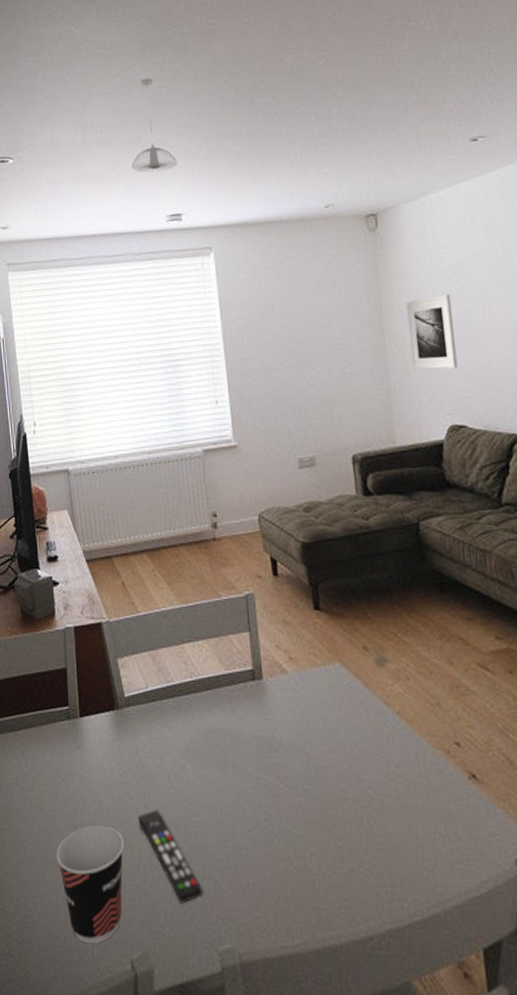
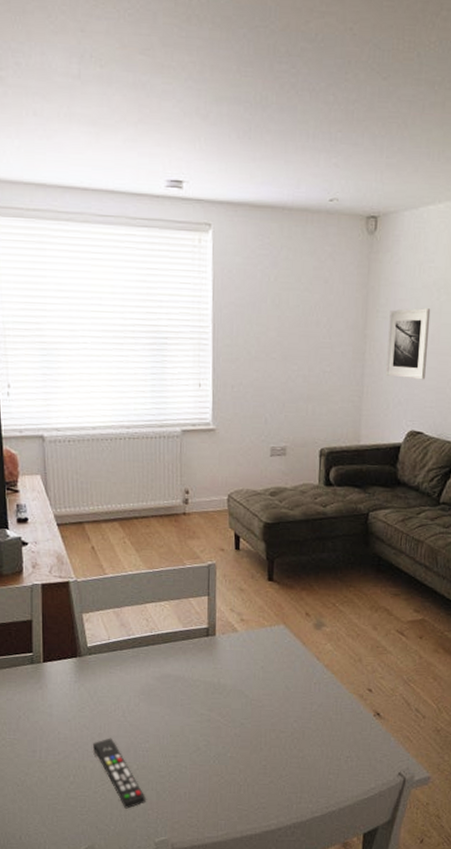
cup: present [56,825,124,943] -> none [15,750,78,840]
pendant light: present [131,78,177,173] -> none [132,10,183,128]

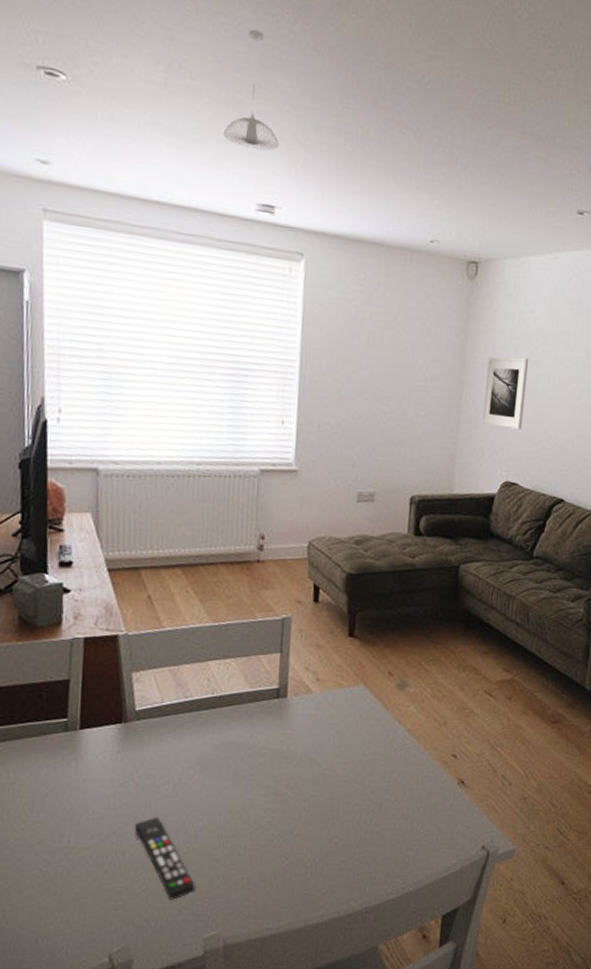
pendant light: none [132,10,183,128] -> present [222,29,279,151]

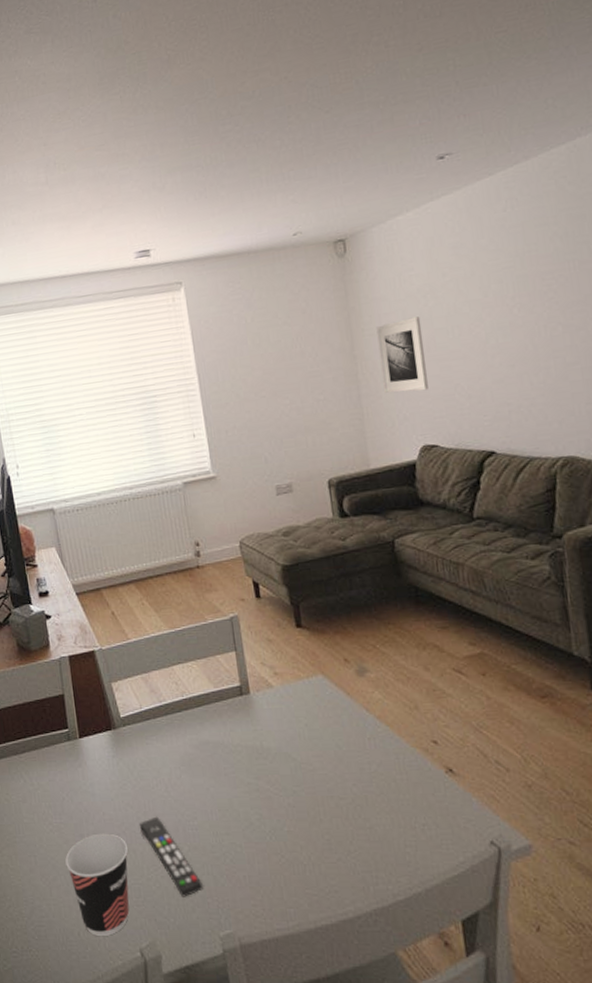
cup: none [34,833,116,942] -> present [65,833,130,936]
pendant light: present [222,29,279,151] -> none [96,110,143,209]

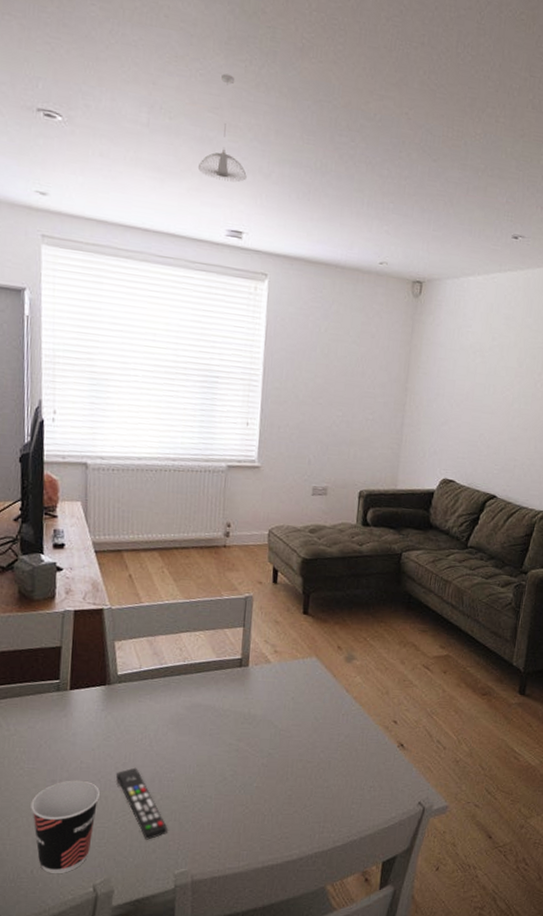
pendant light: none [96,110,143,209] -> present [197,73,247,182]
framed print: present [376,316,428,394] -> none [424,367,467,433]

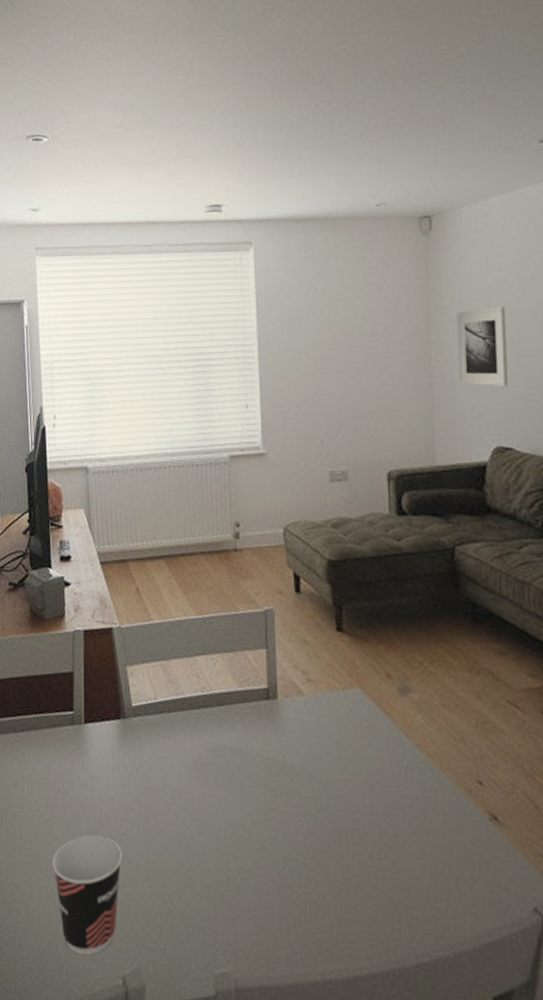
remote control: present [115,767,168,840] -> none [138,824,201,923]
pendant light: present [197,73,247,182] -> none [171,58,221,159]
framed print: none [424,367,467,433] -> present [456,306,508,387]

